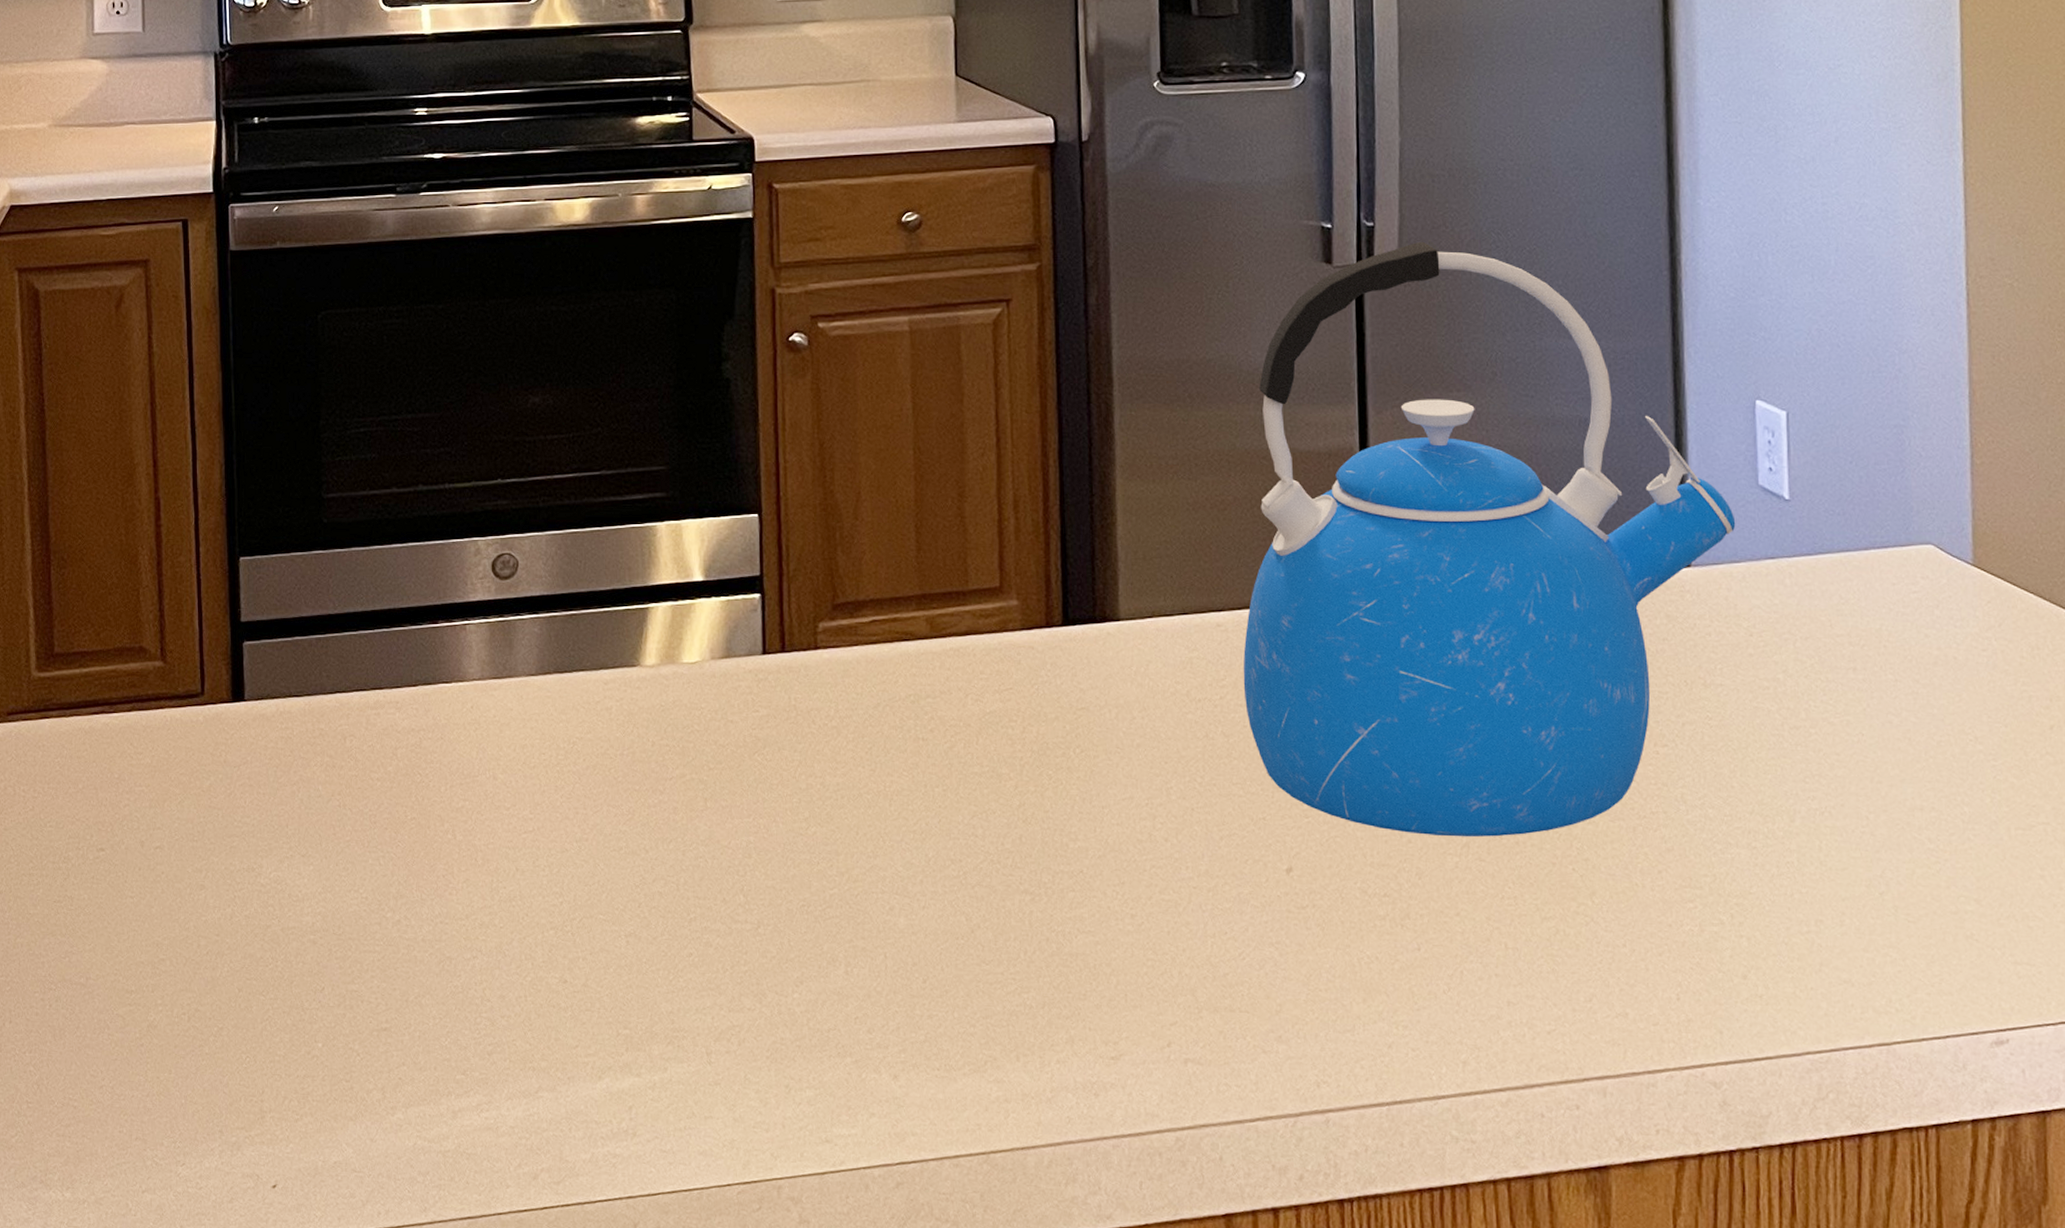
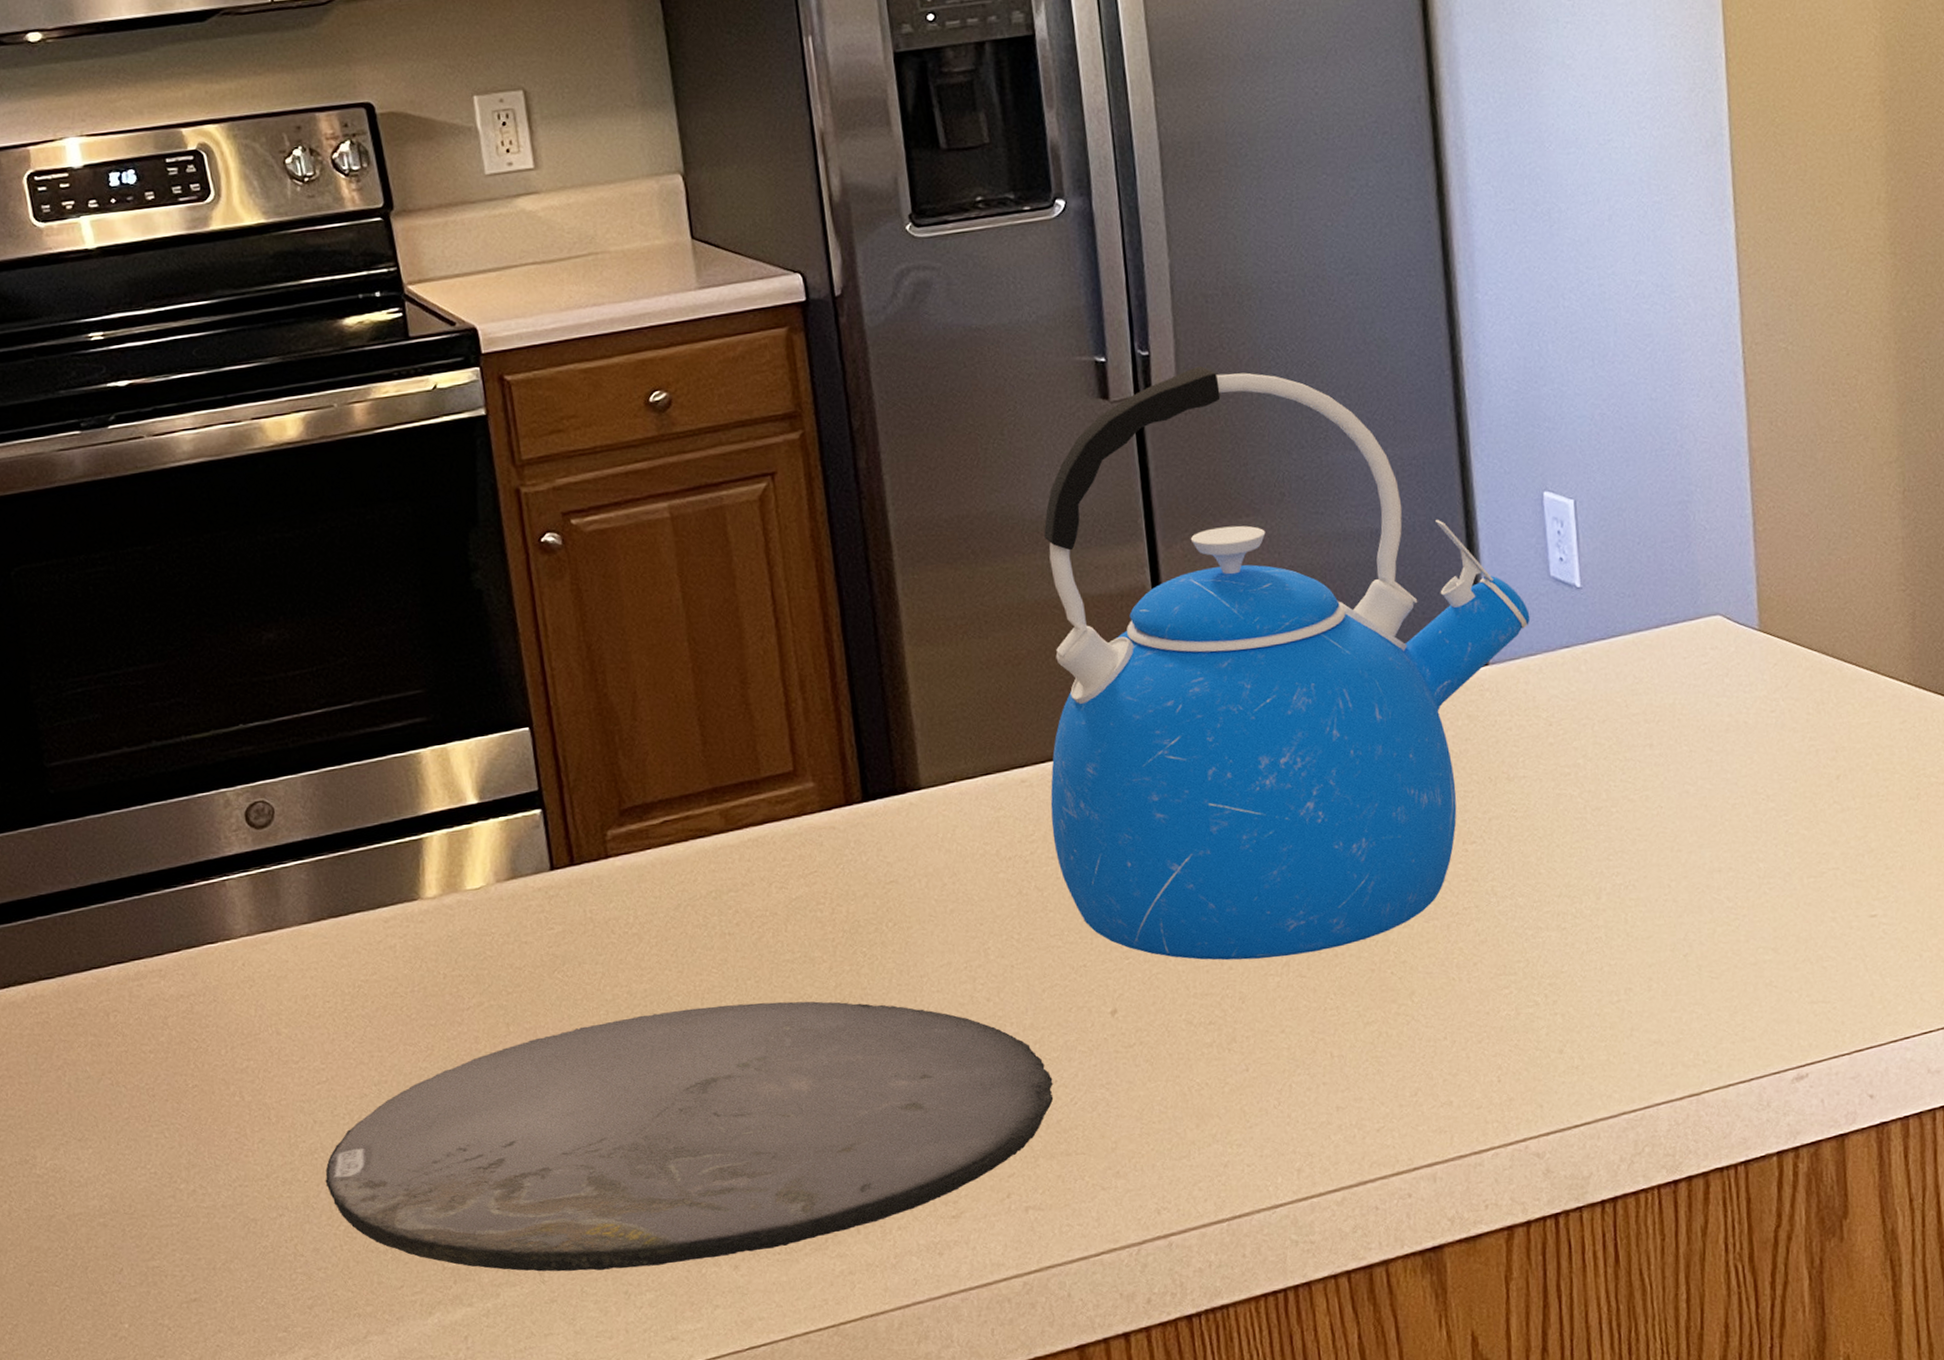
plate: none [519,808,1223,1064] -> present [325,1001,1054,1272]

